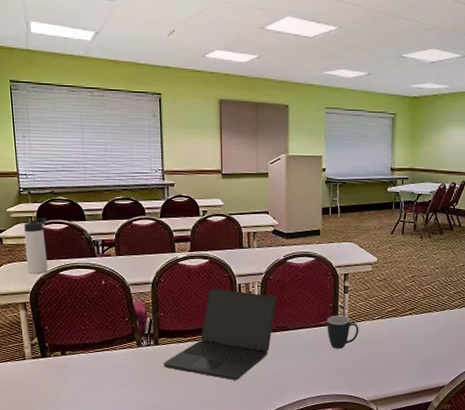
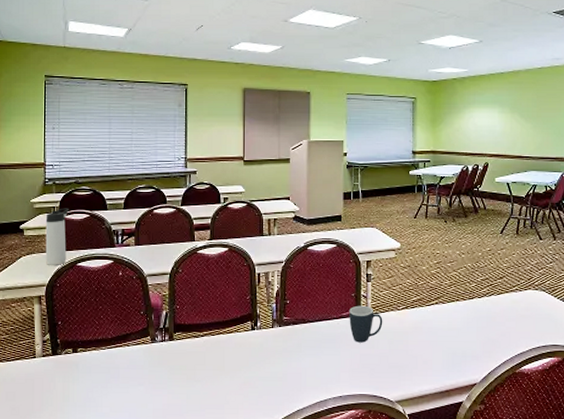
laptop: present [163,288,277,380] -> none [177,278,297,379]

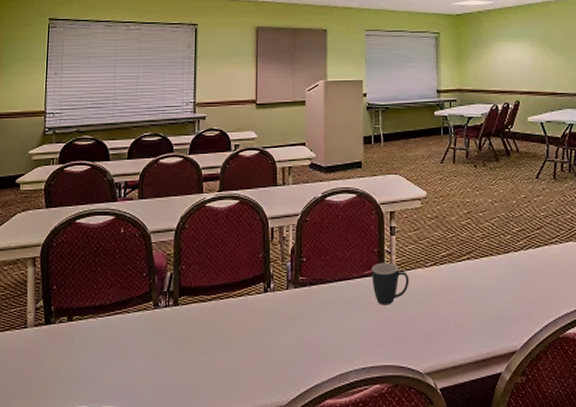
thermos bottle: present [45,208,69,266] -> none [41,159,69,224]

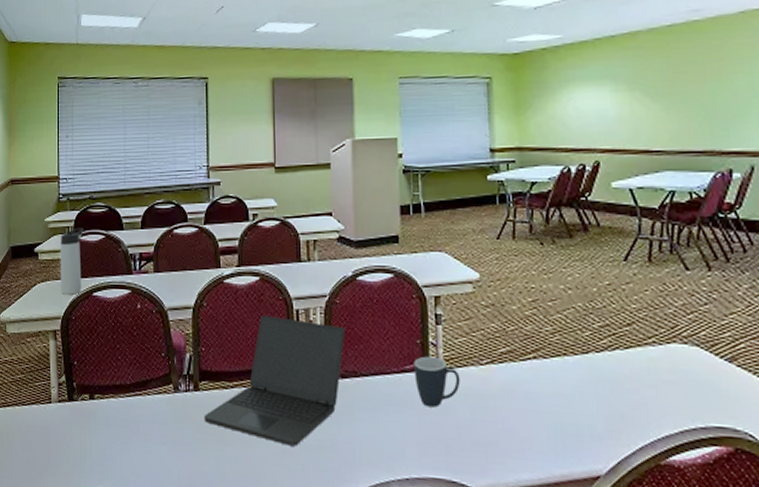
thermos bottle: none [41,159,69,224] -> present [60,228,84,296]
laptop: none [182,234,315,349] -> present [204,315,346,446]

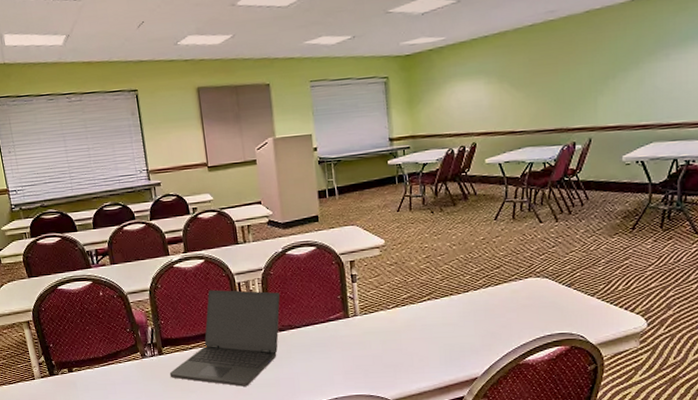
thermos bottle: present [60,228,84,296] -> none [19,233,47,292]
mug: present [414,356,461,408] -> none [336,307,373,345]

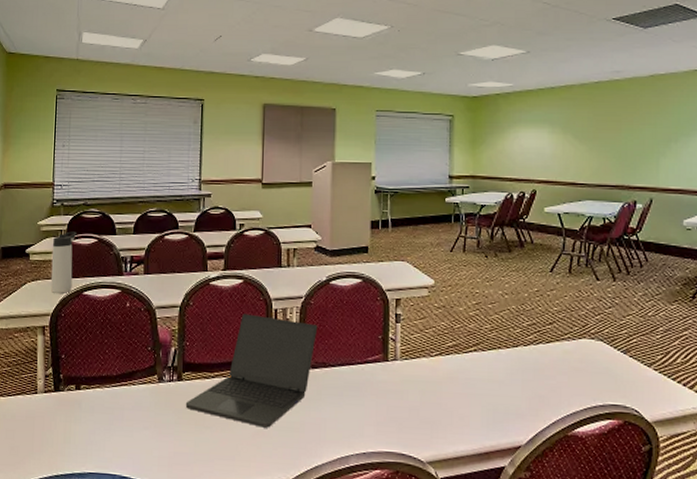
thermos bottle: none [19,233,47,292] -> present [50,231,77,294]

